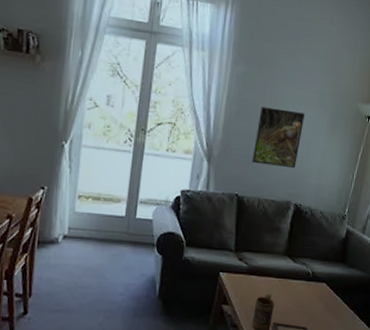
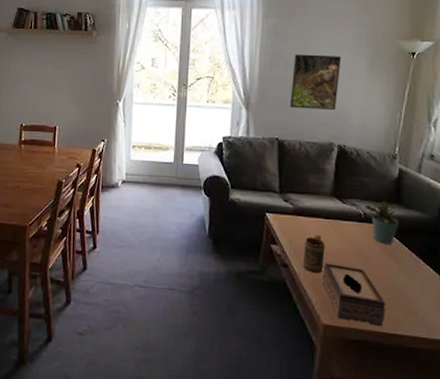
potted plant: none [313,260,343,302] -> present [364,200,400,244]

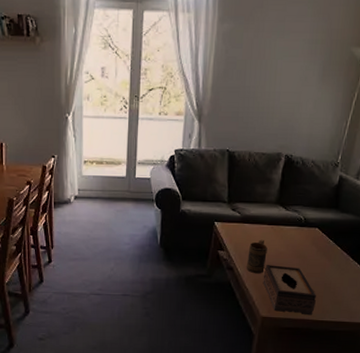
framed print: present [289,54,342,111] -> none [241,62,295,121]
potted plant: present [364,200,400,244] -> none [305,206,336,245]

